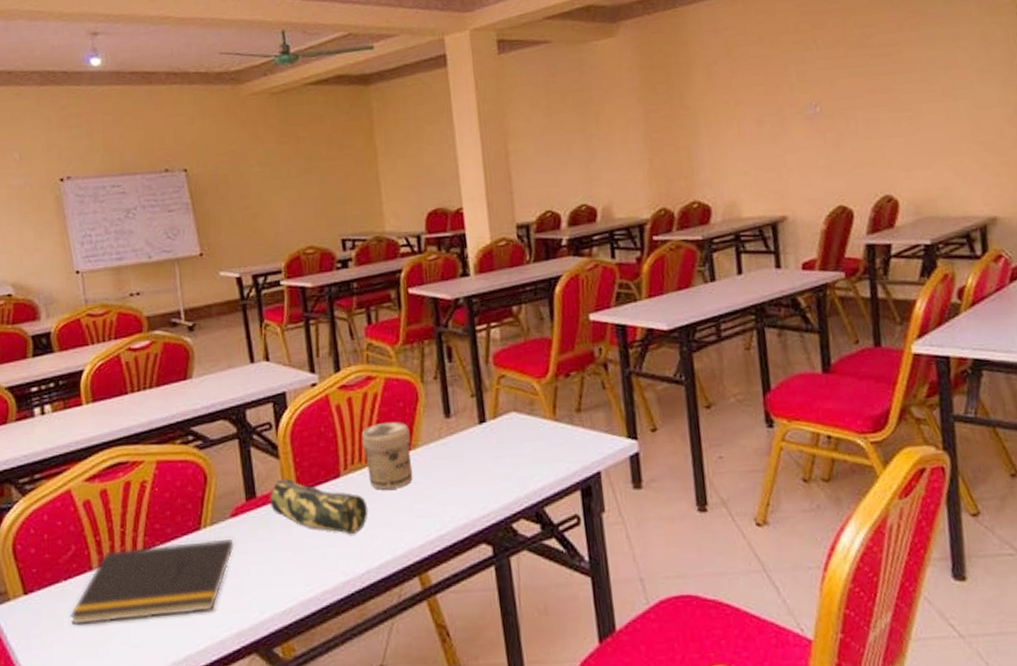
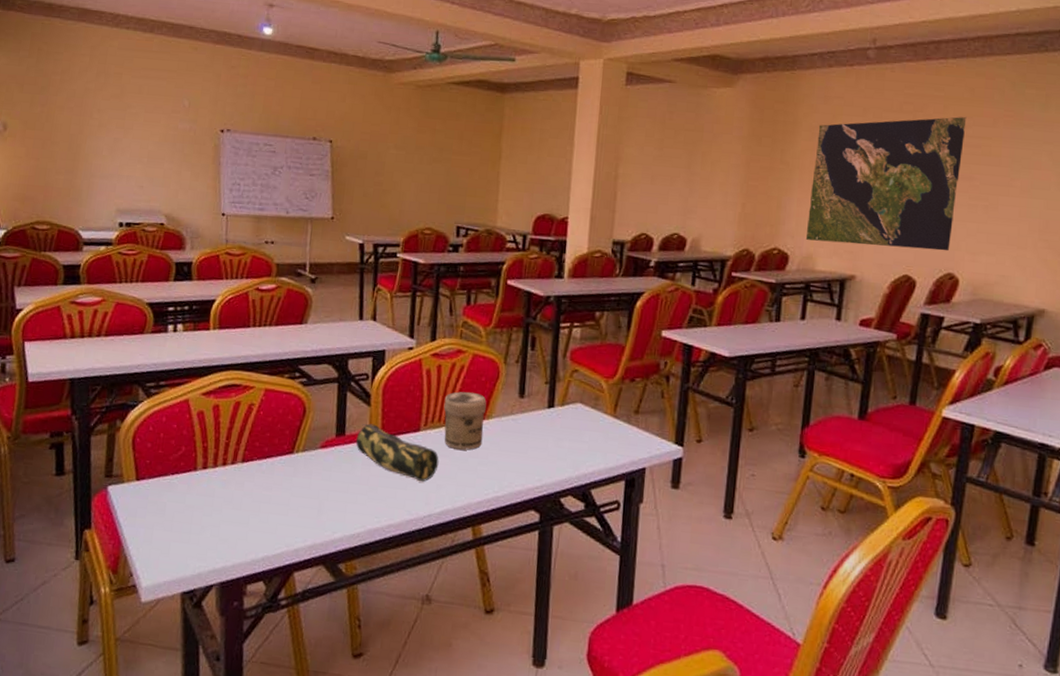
notepad: present [69,539,235,626] -> none [171,458,320,523]
world map: none [714,26,881,187] -> present [805,117,967,251]

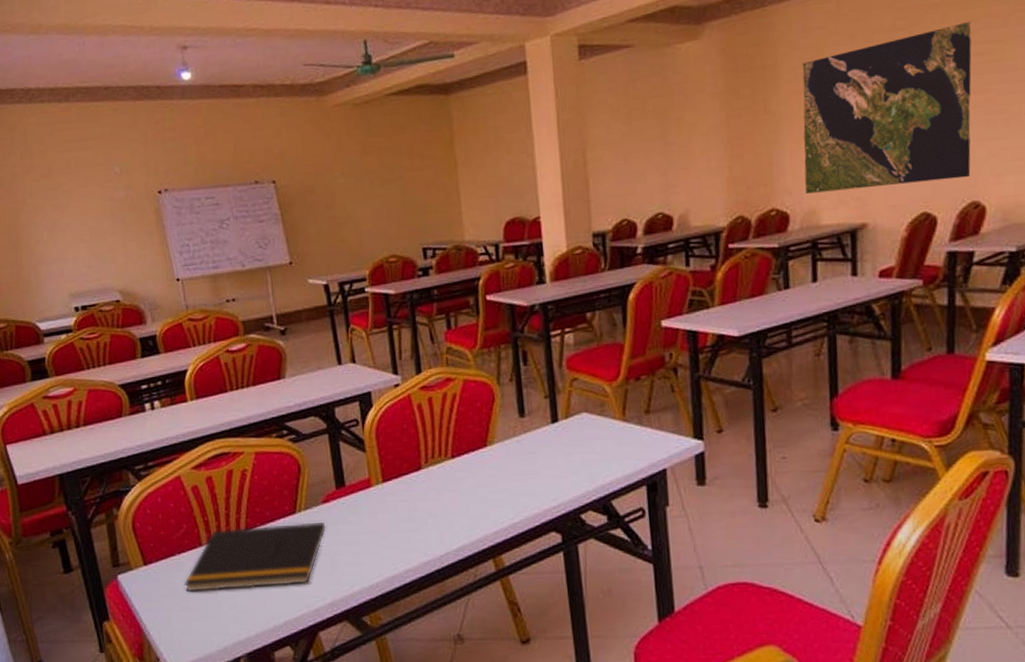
notepad: none [171,458,320,523] -> present [183,522,326,593]
pencil case: present [355,423,439,482] -> none [357,470,447,521]
jar: present [443,391,487,450] -> none [441,420,489,482]

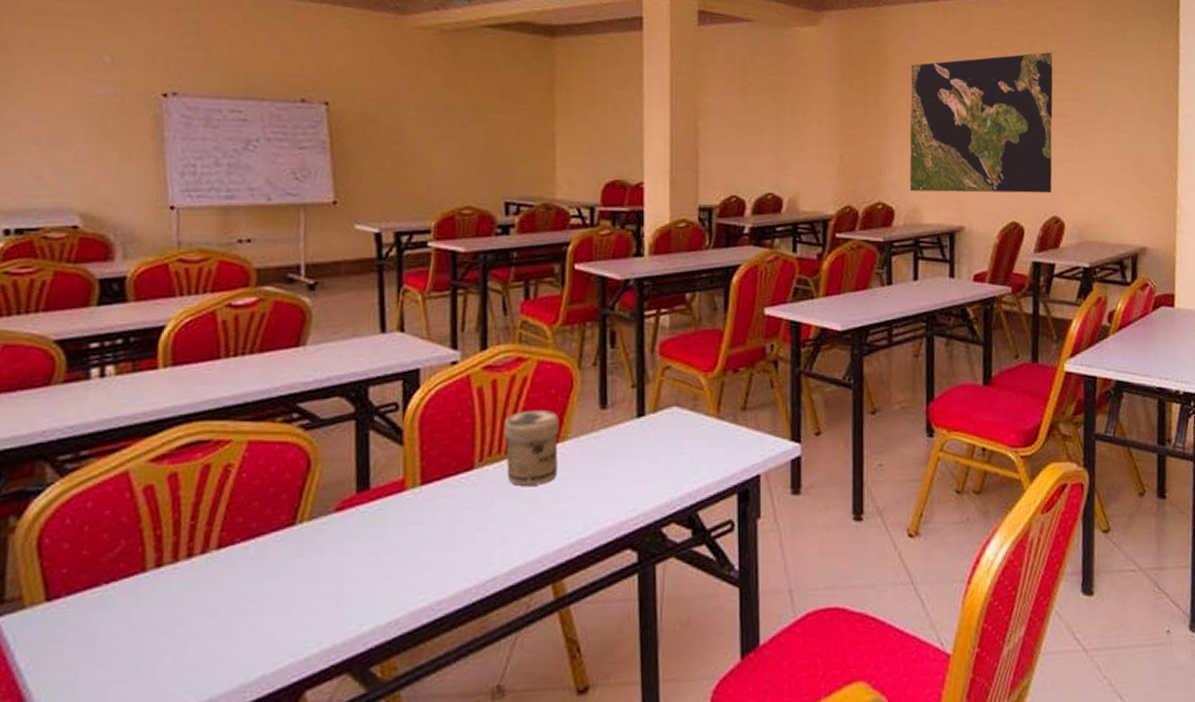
notepad: present [183,522,326,593] -> none [106,537,336,641]
jar: none [441,420,489,482] -> present [503,409,559,486]

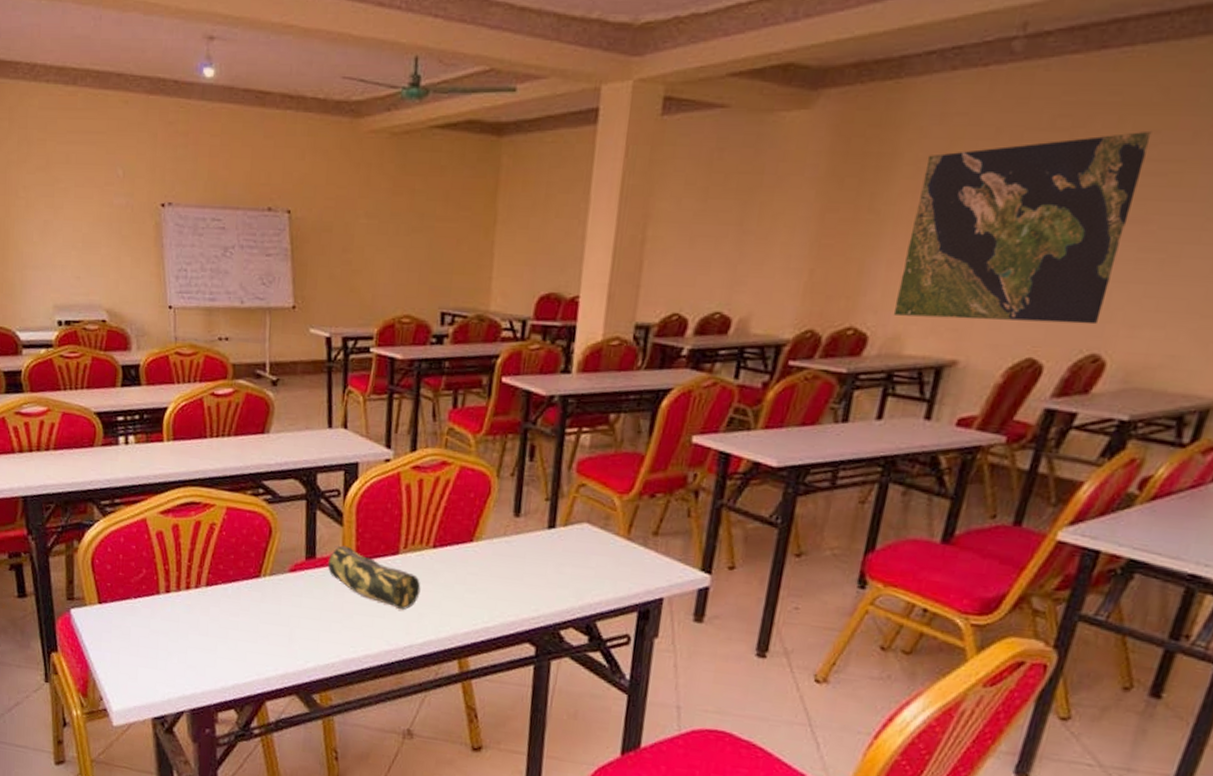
pencil case: none [385,468,502,536] -> present [327,545,421,610]
jar: present [503,409,559,486] -> none [426,509,476,576]

